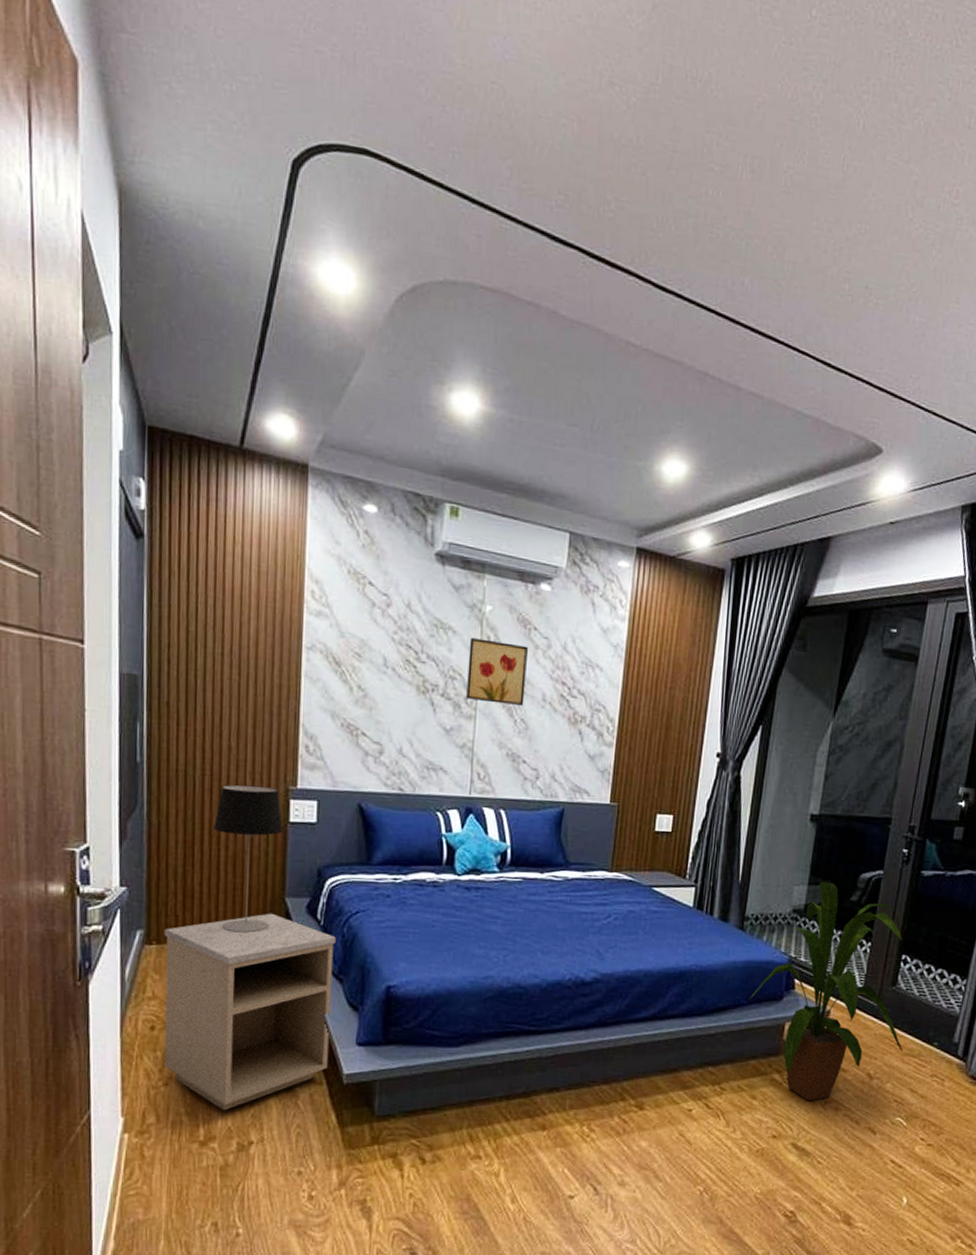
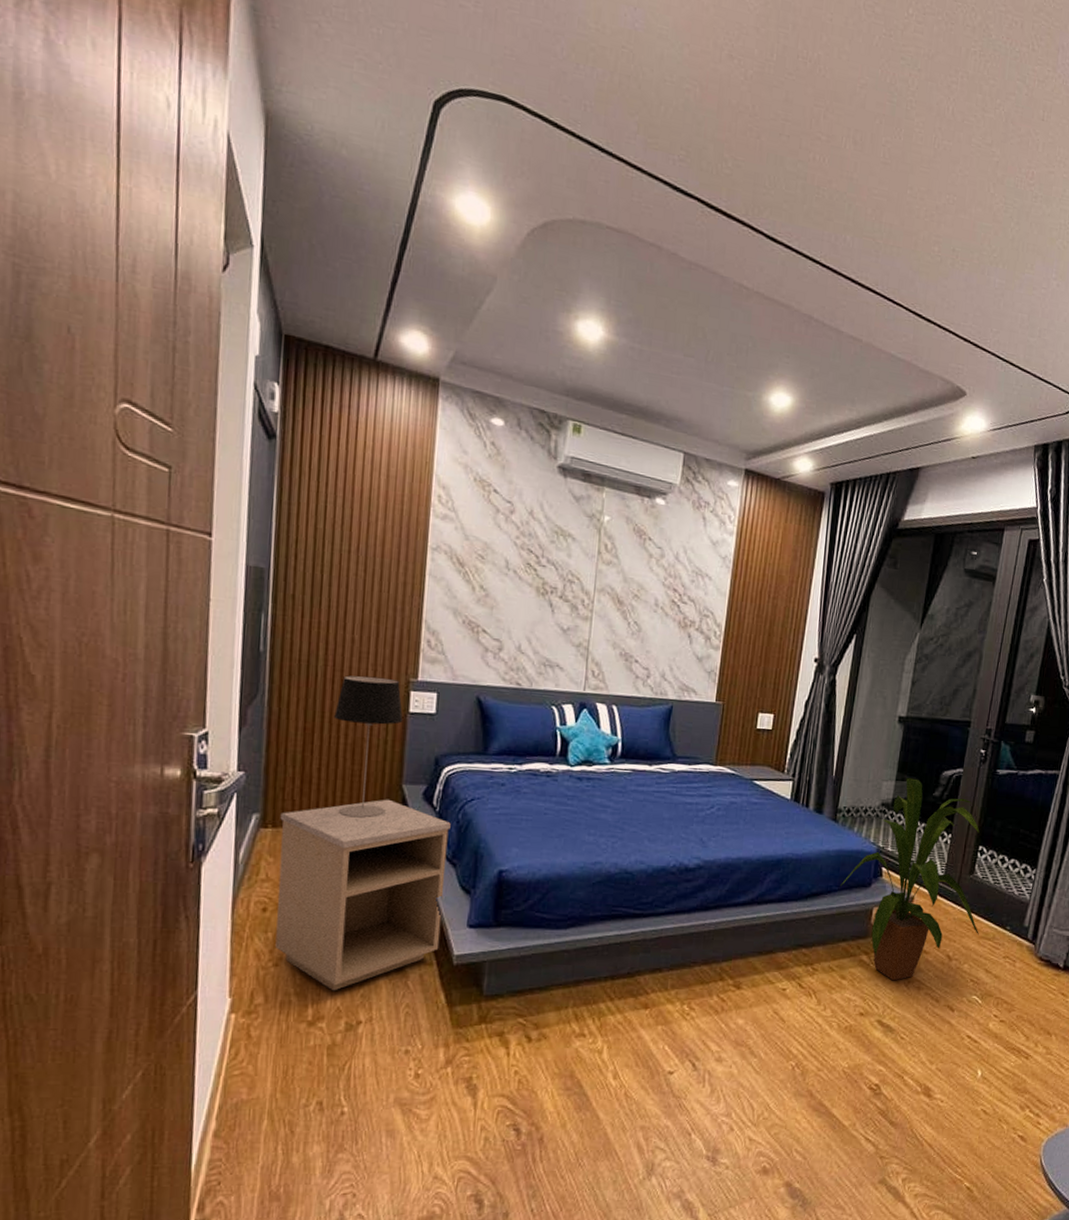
wall art: present [466,638,529,706] -> none [583,545,644,609]

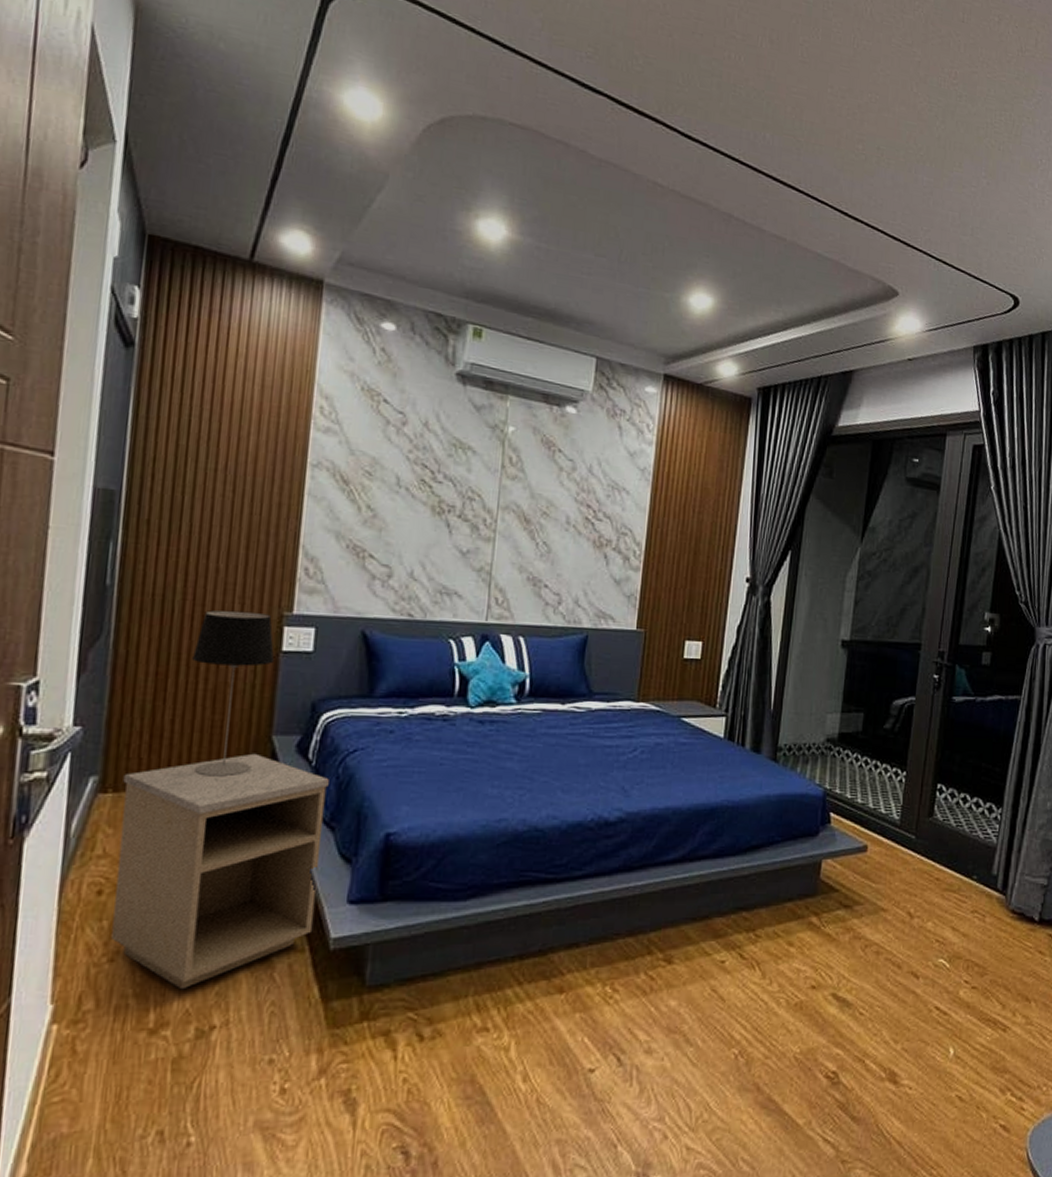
house plant: present [839,778,980,981] -> none [782,709,943,946]

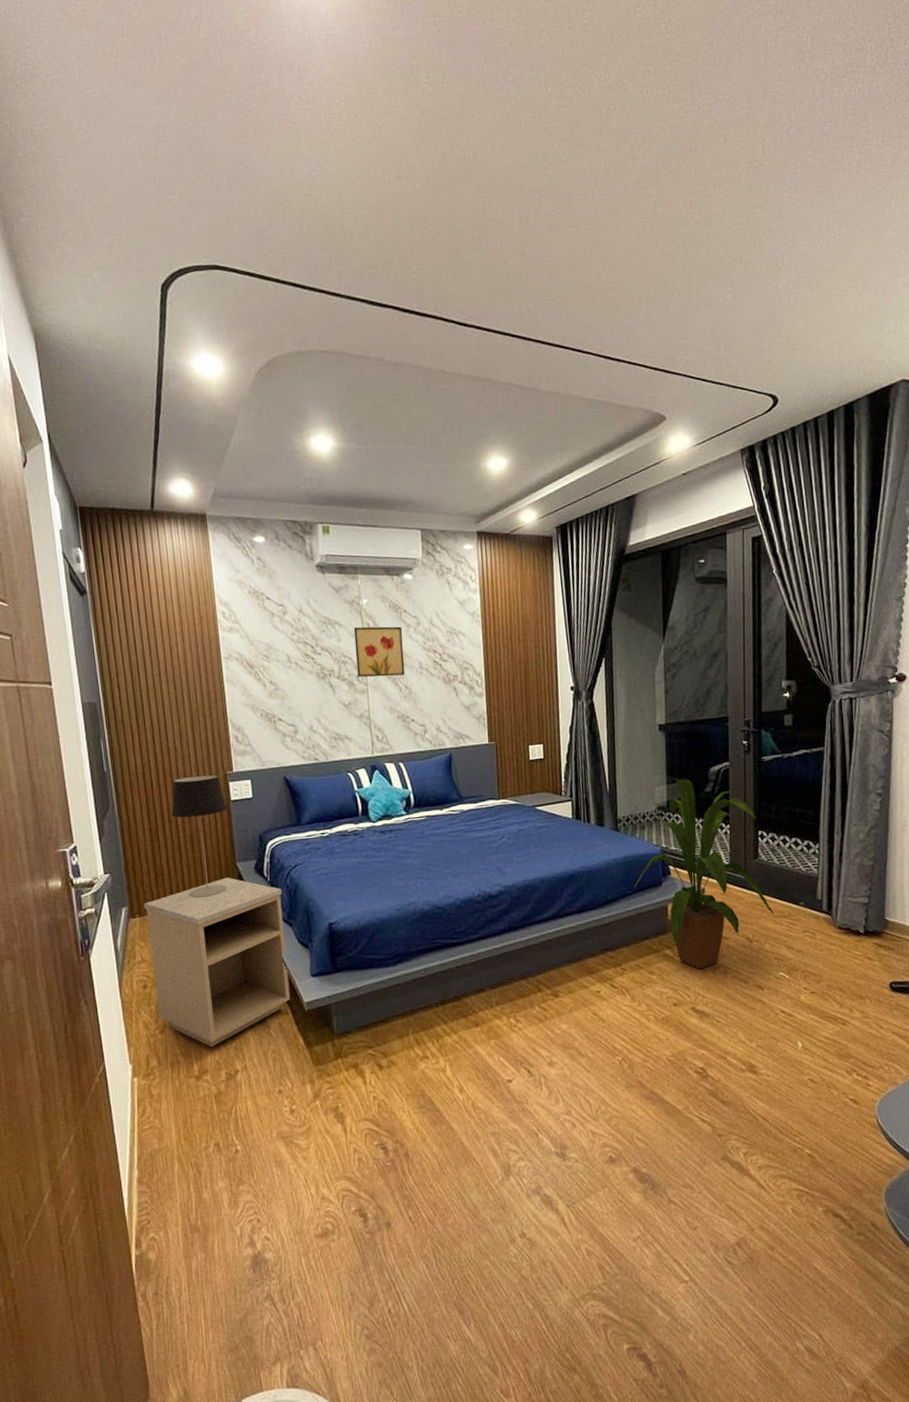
wall art: none [485,458,553,528] -> present [353,626,405,678]
house plant: none [782,709,943,946] -> present [632,779,774,970]

